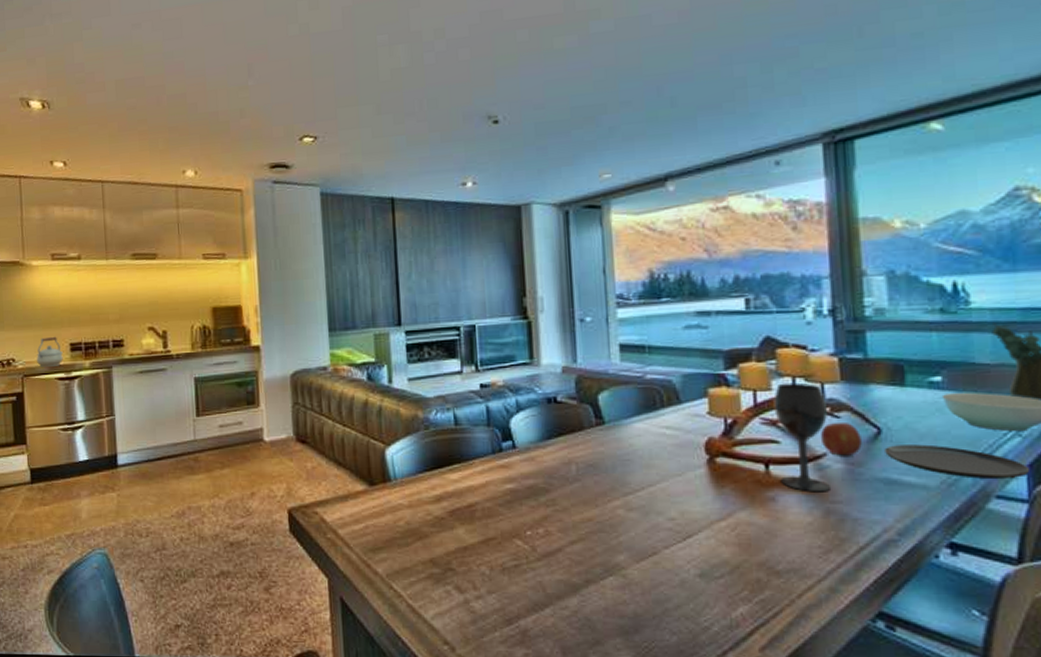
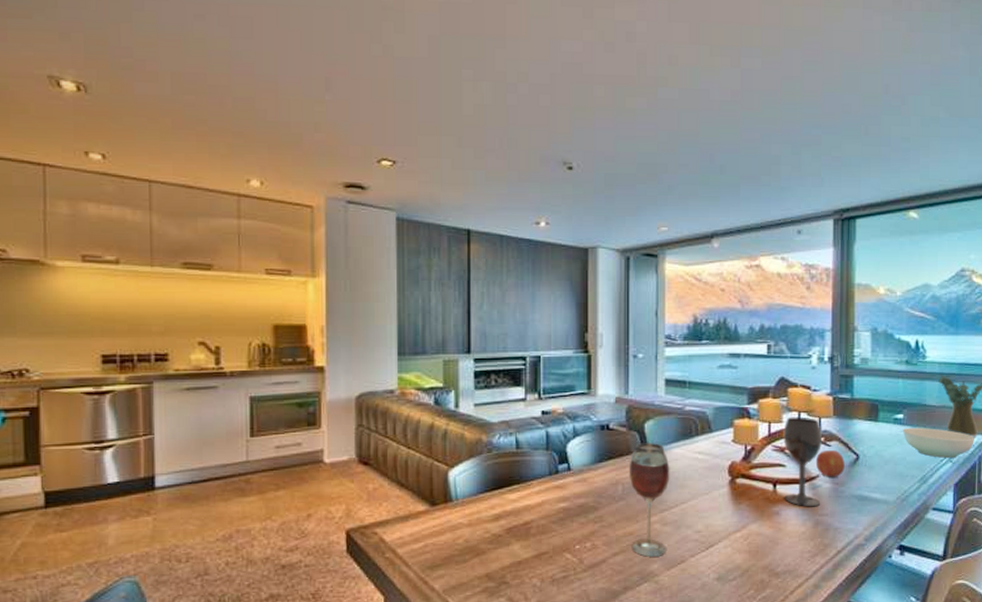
kettle: present [36,336,63,368] -> none [57,346,92,381]
wineglass: none [582,417,634,547] -> present [629,443,670,557]
plate: present [885,444,1031,480] -> none [860,468,956,496]

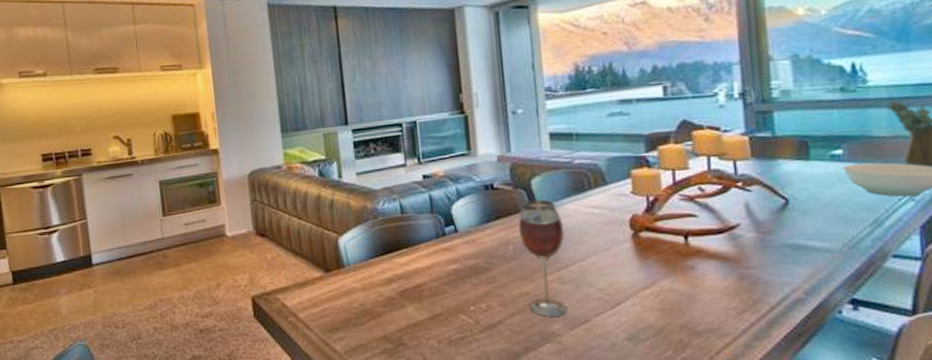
wine glass: present [783,416,823,507] -> none [691,161,744,260]
fruit: present [815,450,845,477] -> none [733,195,771,226]

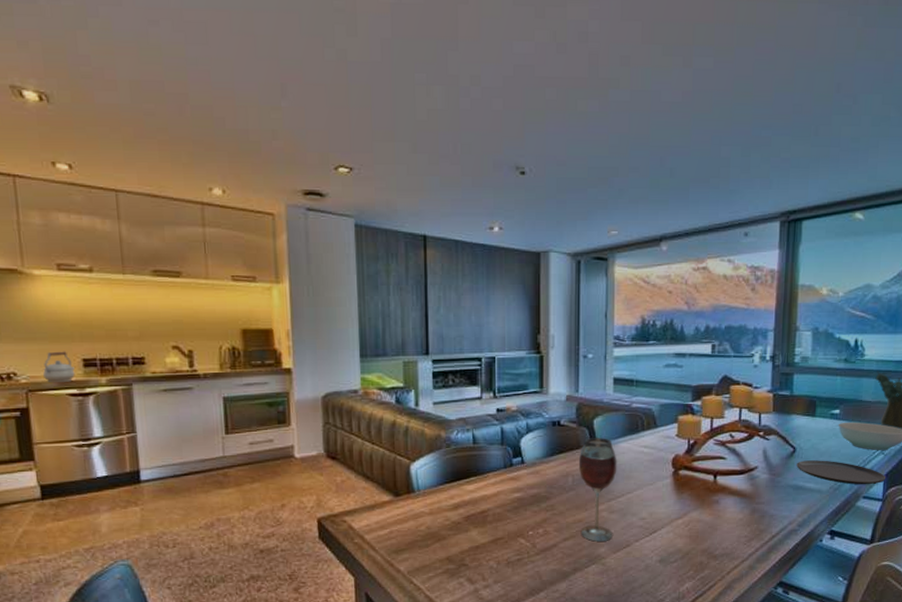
kettle: none [10,148,36,179] -> present [42,351,75,384]
plate: none [792,212,923,241] -> present [796,460,886,485]

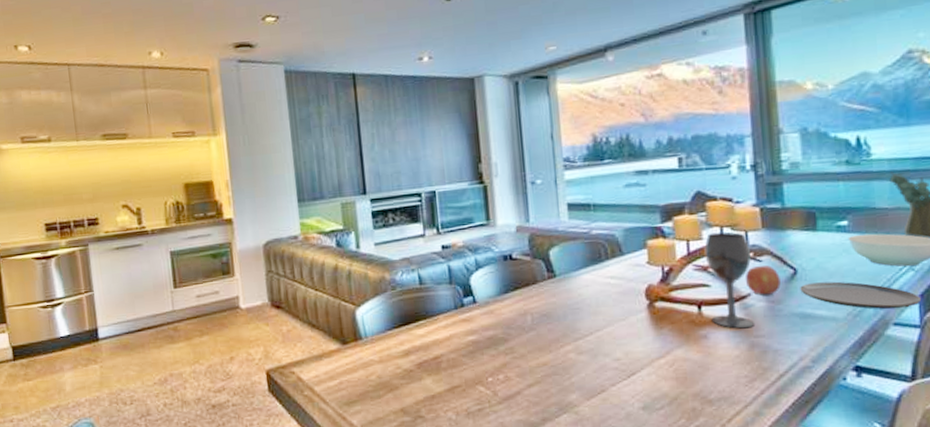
kettle: present [42,351,75,384] -> none [11,217,39,249]
wineglass: present [578,438,617,542] -> none [536,270,584,387]
wine glass: none [724,412,762,496] -> present [704,231,754,329]
fruit: none [754,444,782,469] -> present [745,265,781,295]

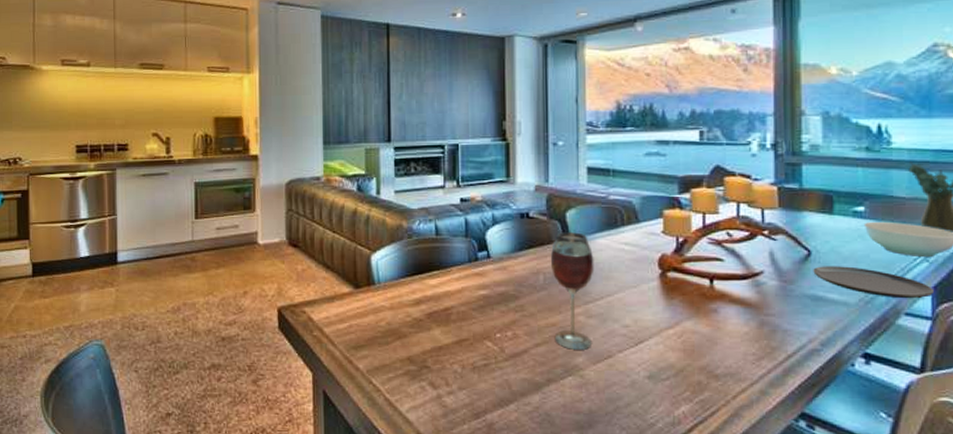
wineglass: none [536,270,584,387] -> present [550,232,594,350]
wine glass: present [704,231,754,329] -> none [720,207,767,306]
fruit: present [745,265,781,295] -> none [758,245,794,274]

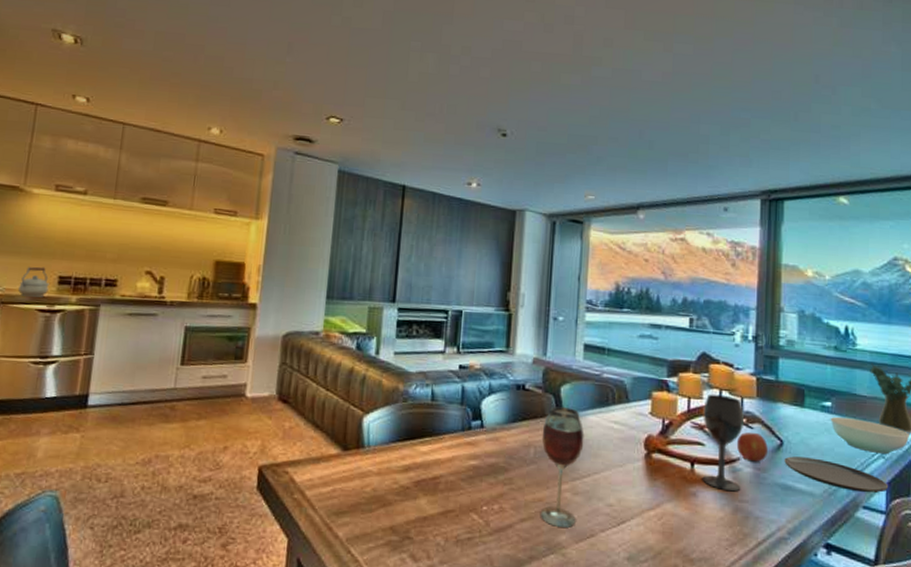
kettle: none [42,138,69,168] -> present [17,266,49,298]
wine glass: none [720,207,767,306] -> present [702,394,745,492]
fruit: none [758,245,794,274] -> present [736,432,768,462]

